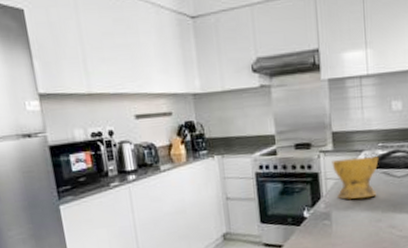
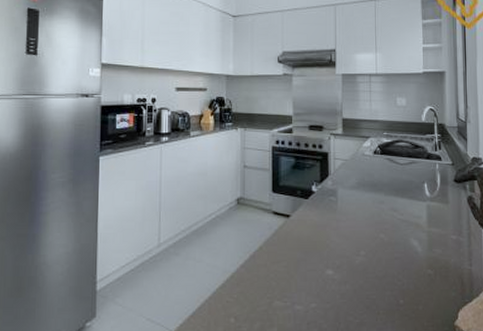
bowl: present [331,156,379,200] -> none [341,142,383,179]

